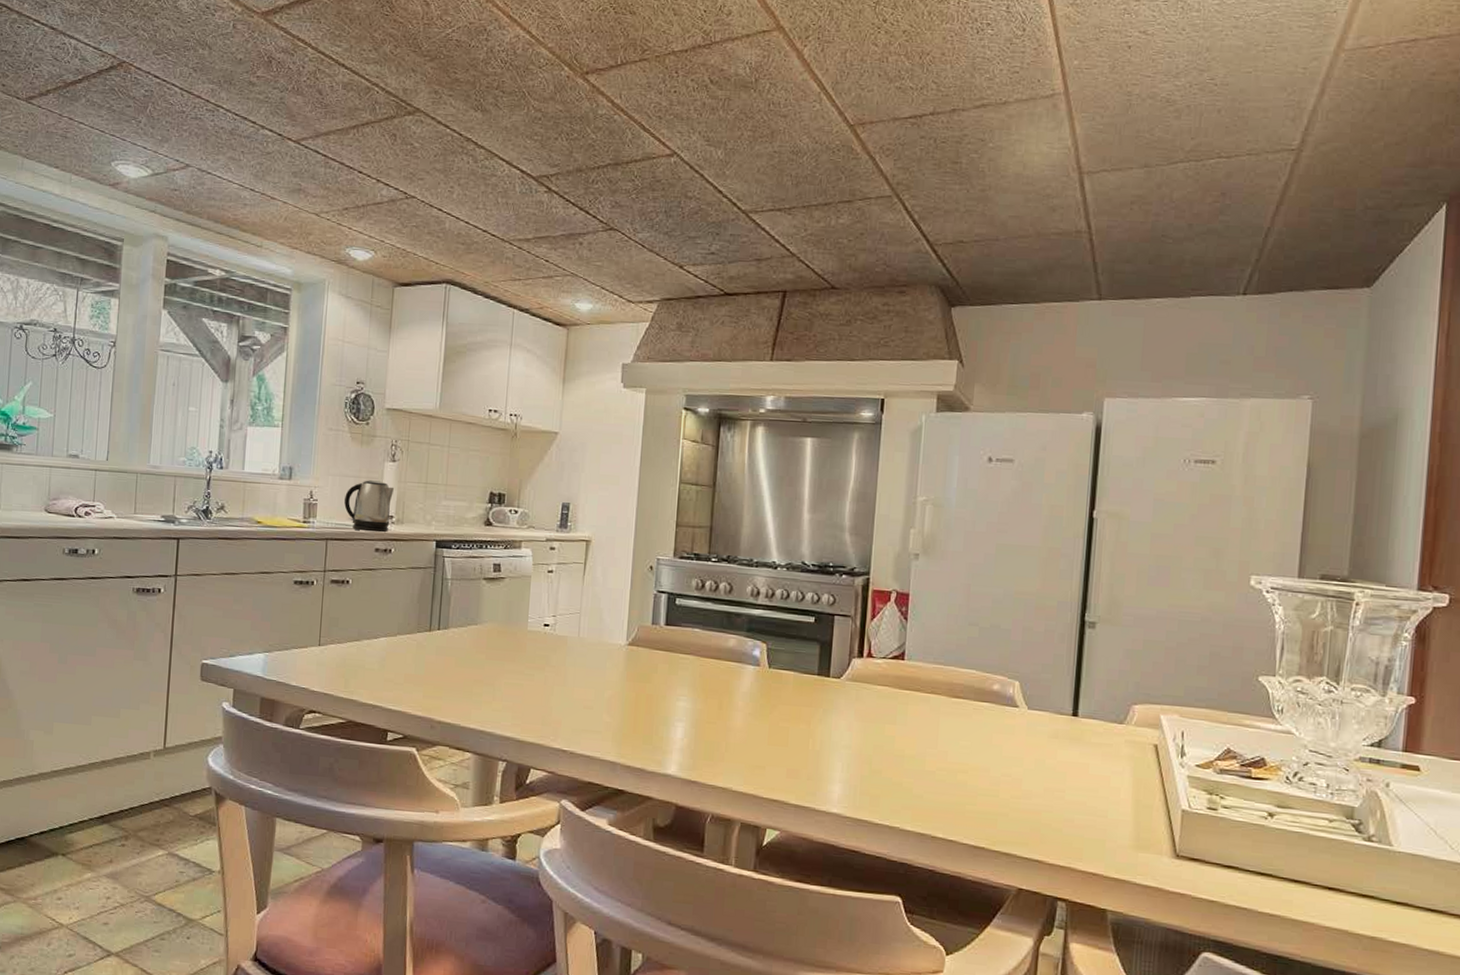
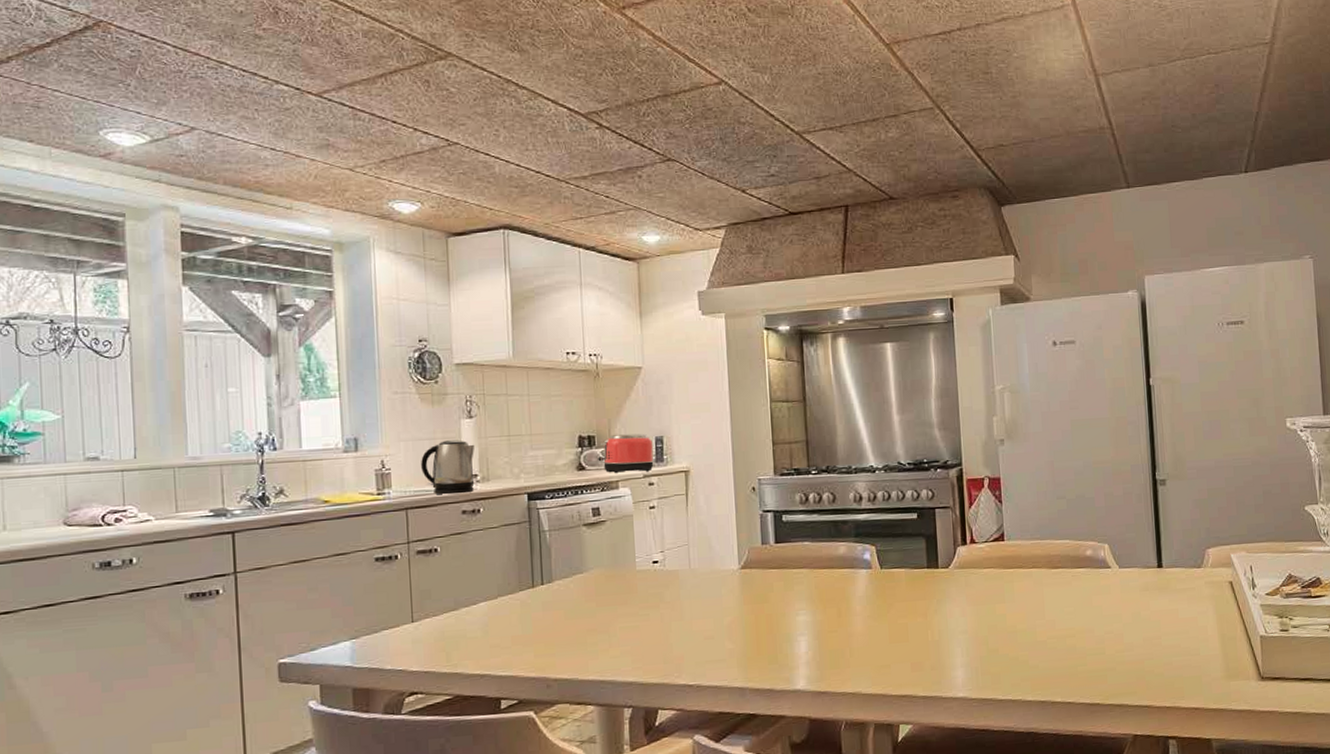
toaster: none [505,494,559,536] -> present [598,433,654,474]

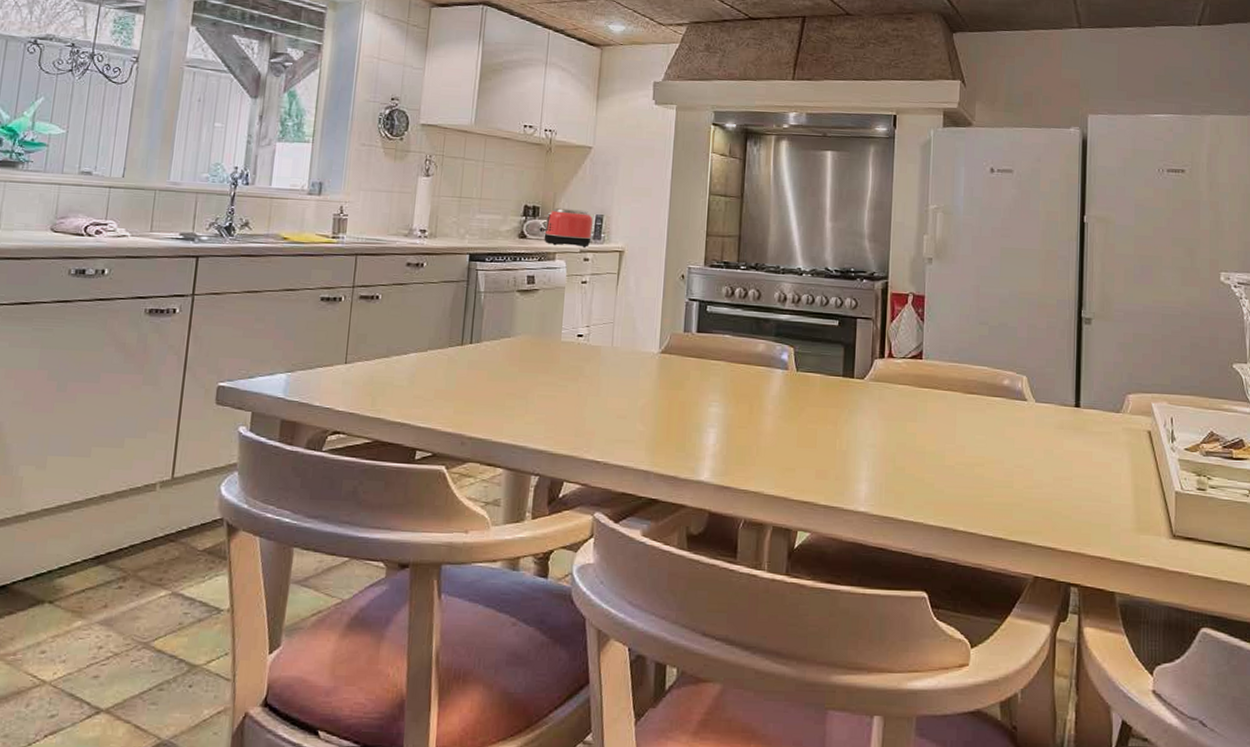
kettle: present [421,440,475,495] -> none [375,194,428,247]

